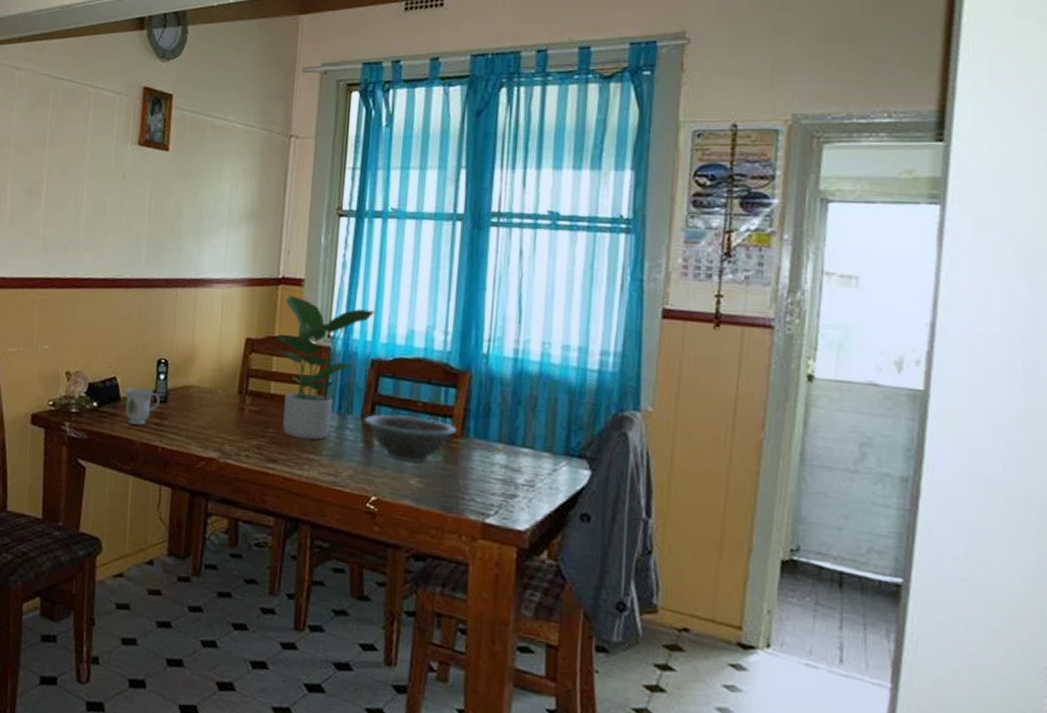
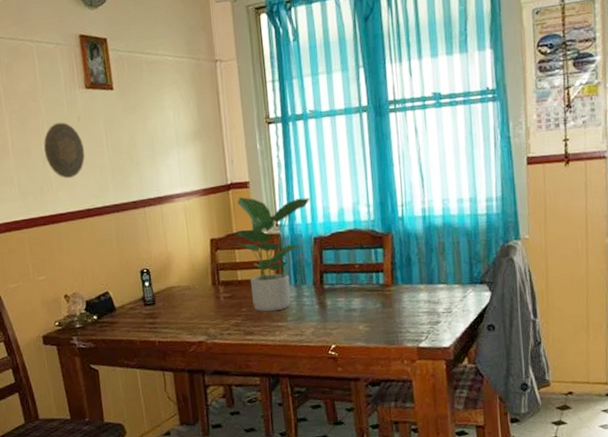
decorative plate: none [78,177,124,241] -> present [43,122,85,179]
mug: present [124,387,160,426] -> none [117,296,149,328]
decorative bowl: present [363,414,456,463] -> none [315,275,388,314]

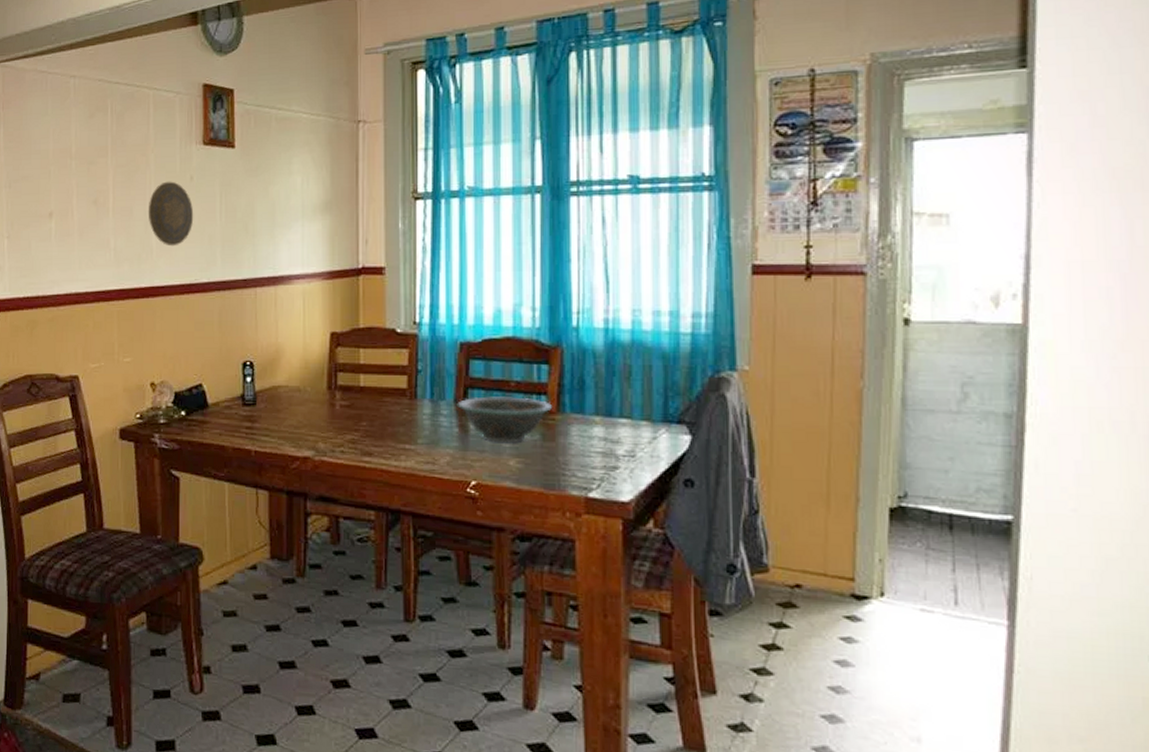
potted plant: present [234,196,311,312] -> none [360,284,460,430]
decorative bowl: none [315,275,388,314] -> present [457,396,552,444]

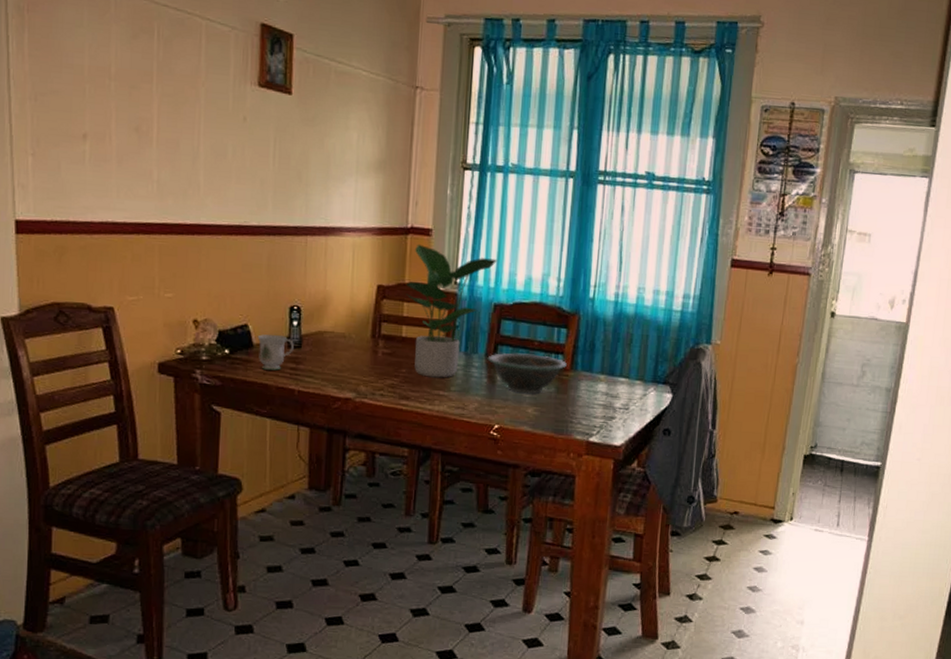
decorative plate: present [148,181,194,247] -> none [196,118,246,186]
mug: none [212,392,248,430] -> present [257,334,294,371]
potted plant: none [360,284,460,430] -> present [405,244,498,378]

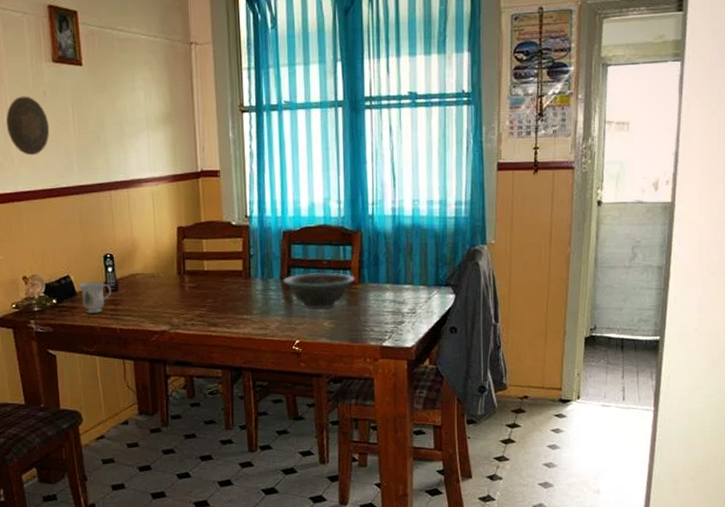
decorative plate: none [196,118,246,186] -> present [6,96,50,156]
potted plant: present [405,244,498,378] -> none [202,185,282,304]

